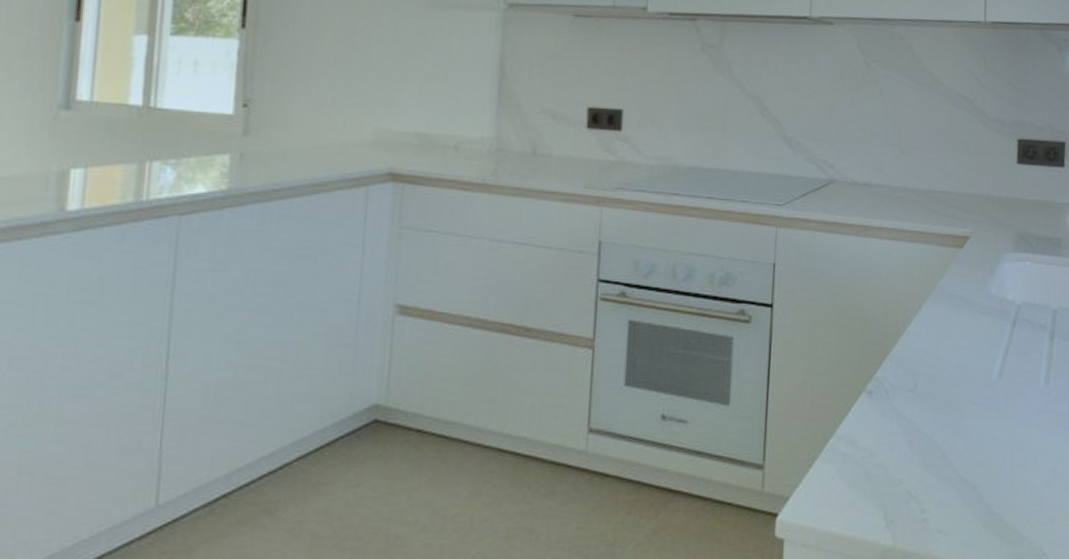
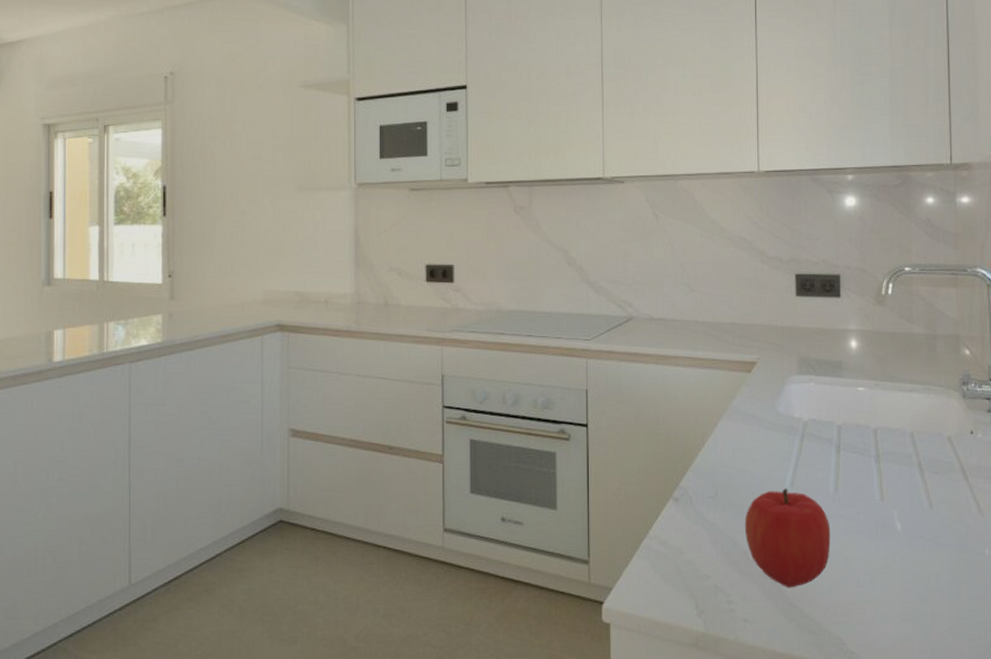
fruit: none [944,380,1039,494] -> present [744,488,831,588]

